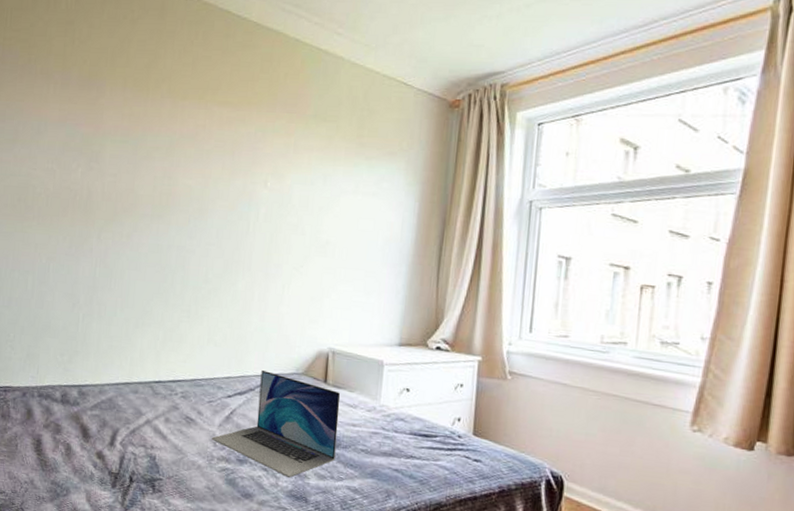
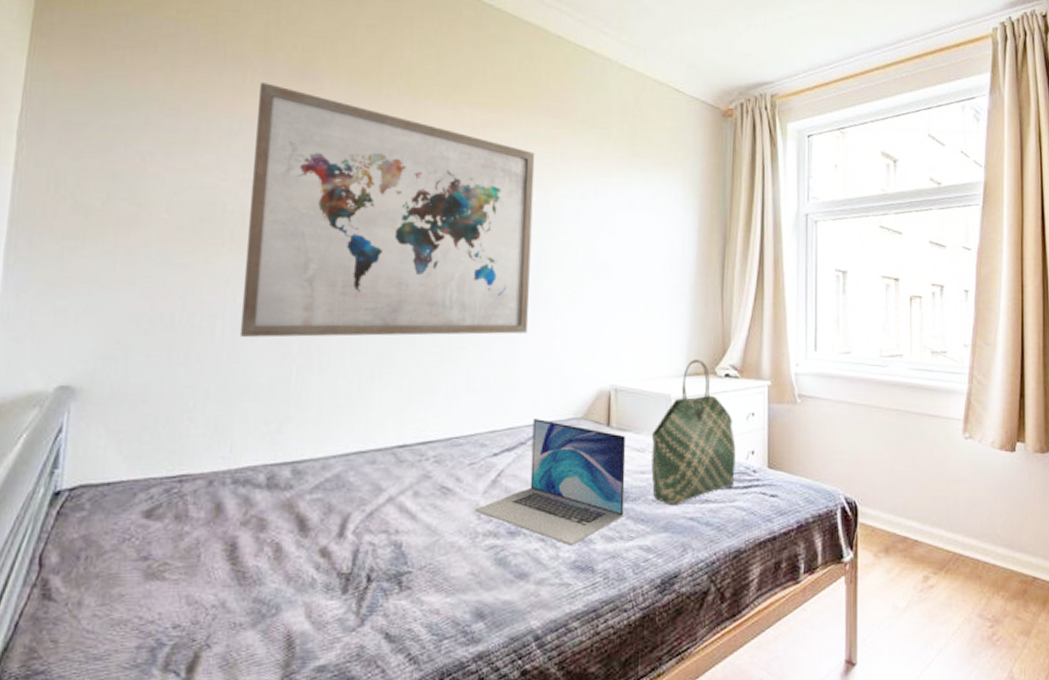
wall art: none [44,92,272,299] -> present [239,82,535,338]
tote bag: none [361,331,443,456] -> present [651,359,736,504]

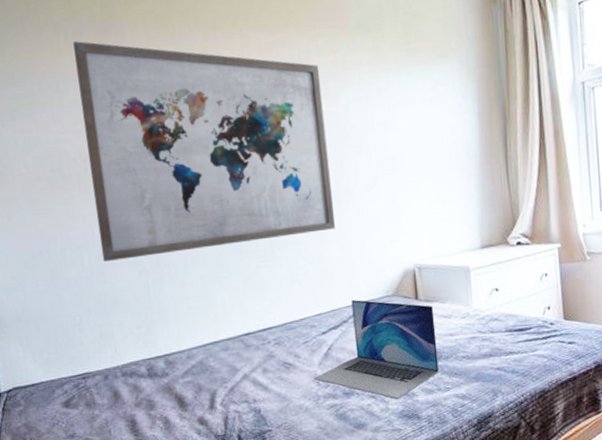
tote bag: present [651,359,736,504] -> none [455,232,535,359]

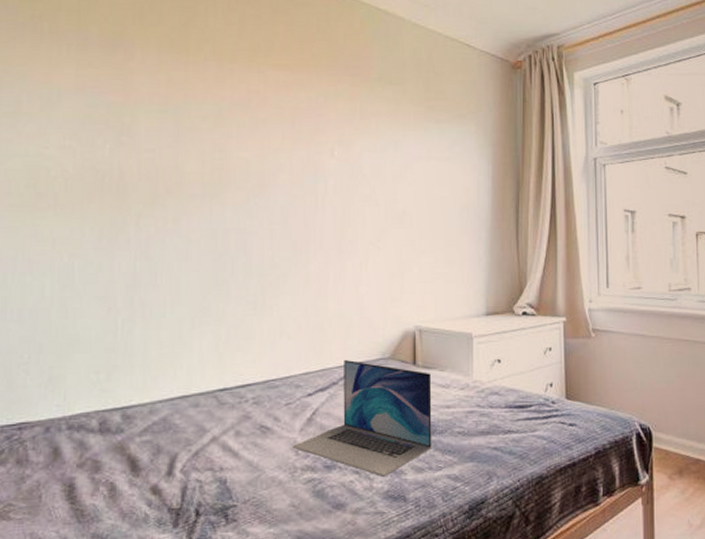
wall art: present [73,41,336,262] -> none [67,54,336,293]

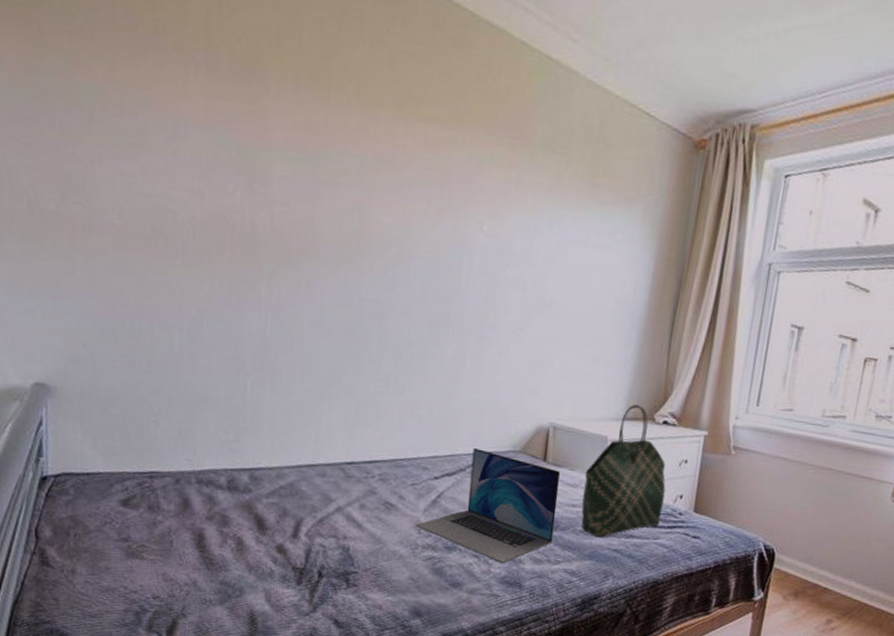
tote bag: none [455,299,535,436] -> present [581,404,666,537]

